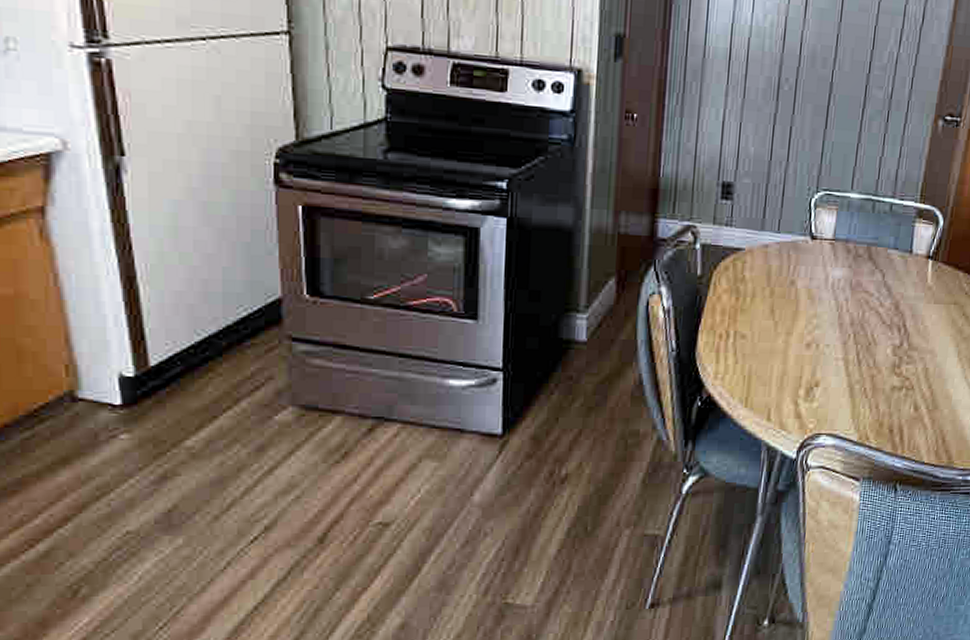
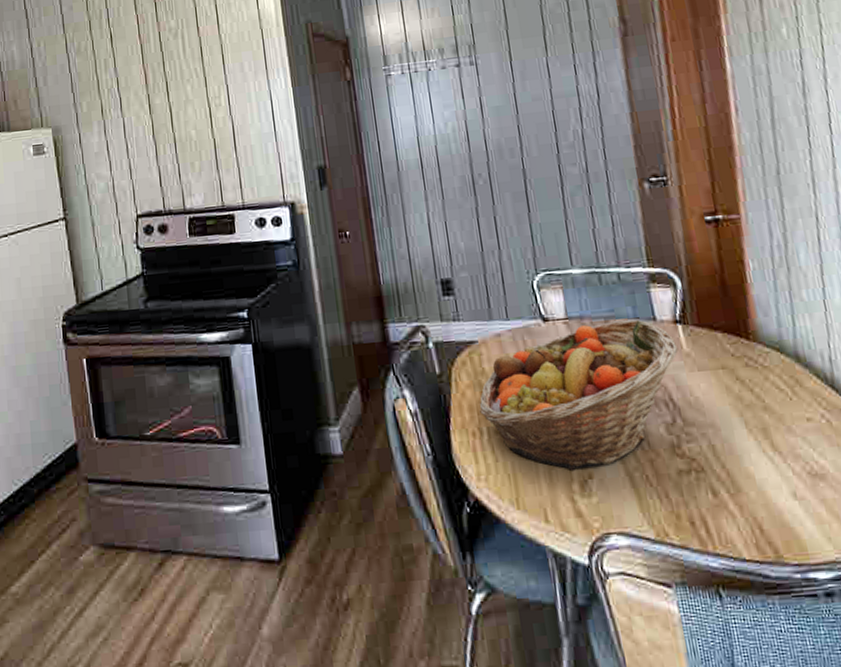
fruit basket: none [731,248,924,378] -> present [479,319,679,470]

